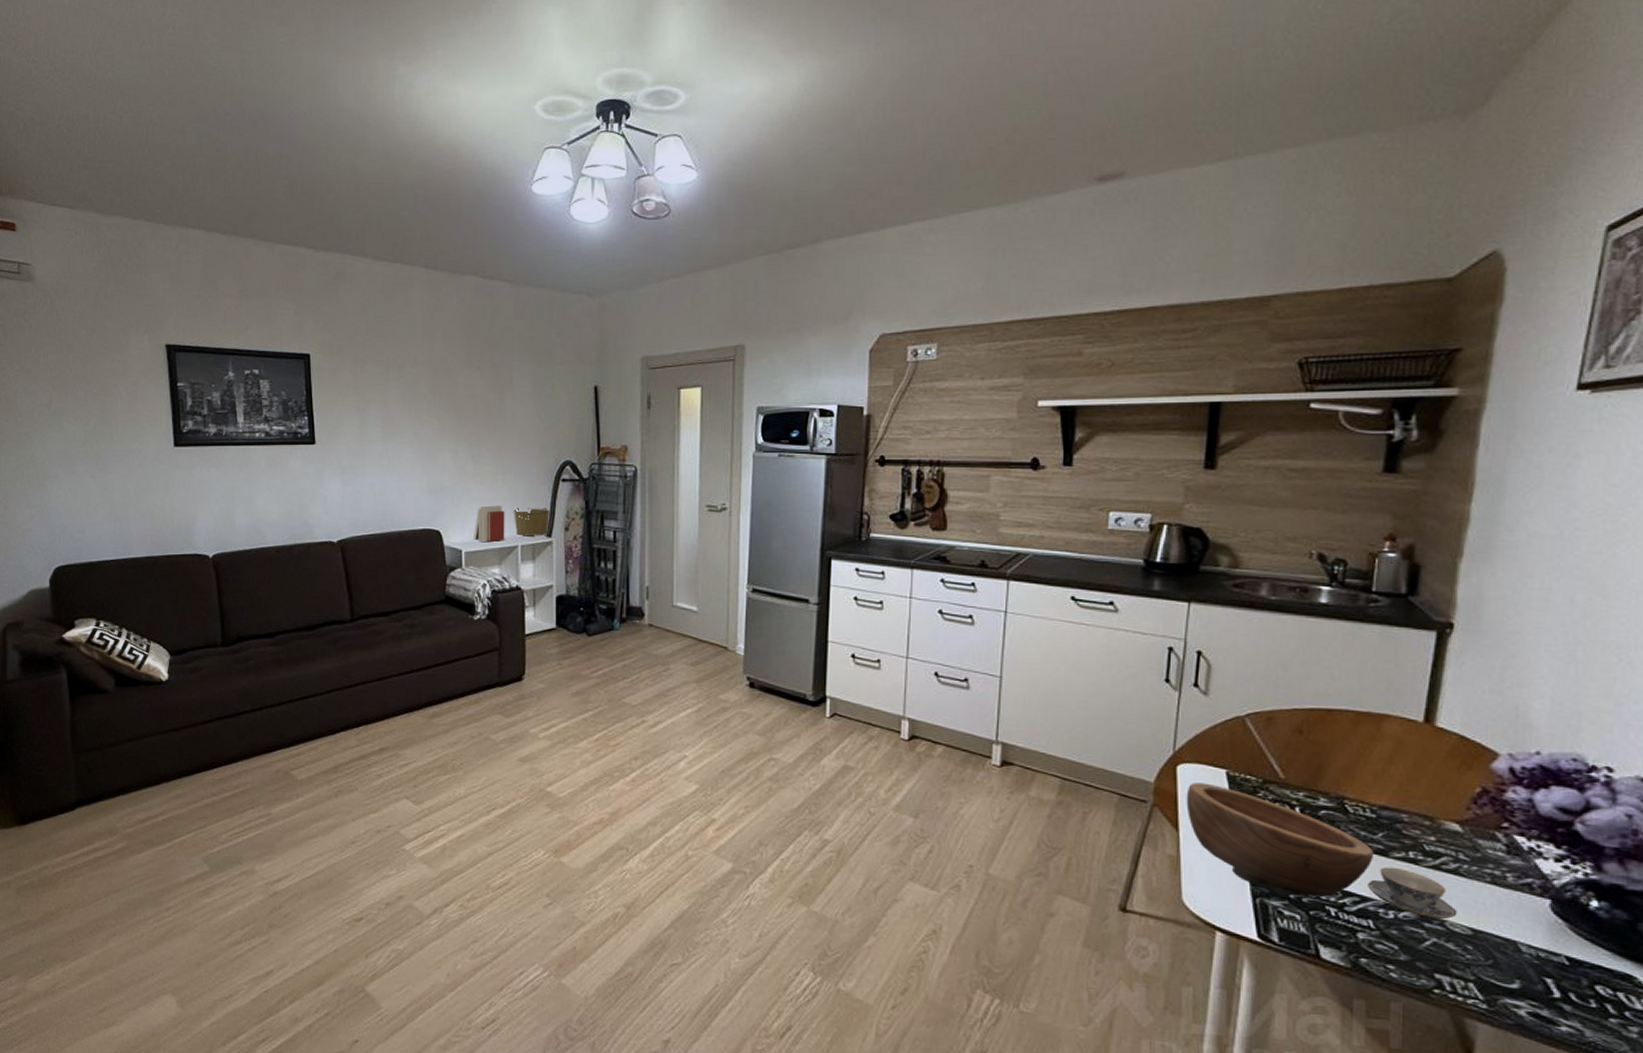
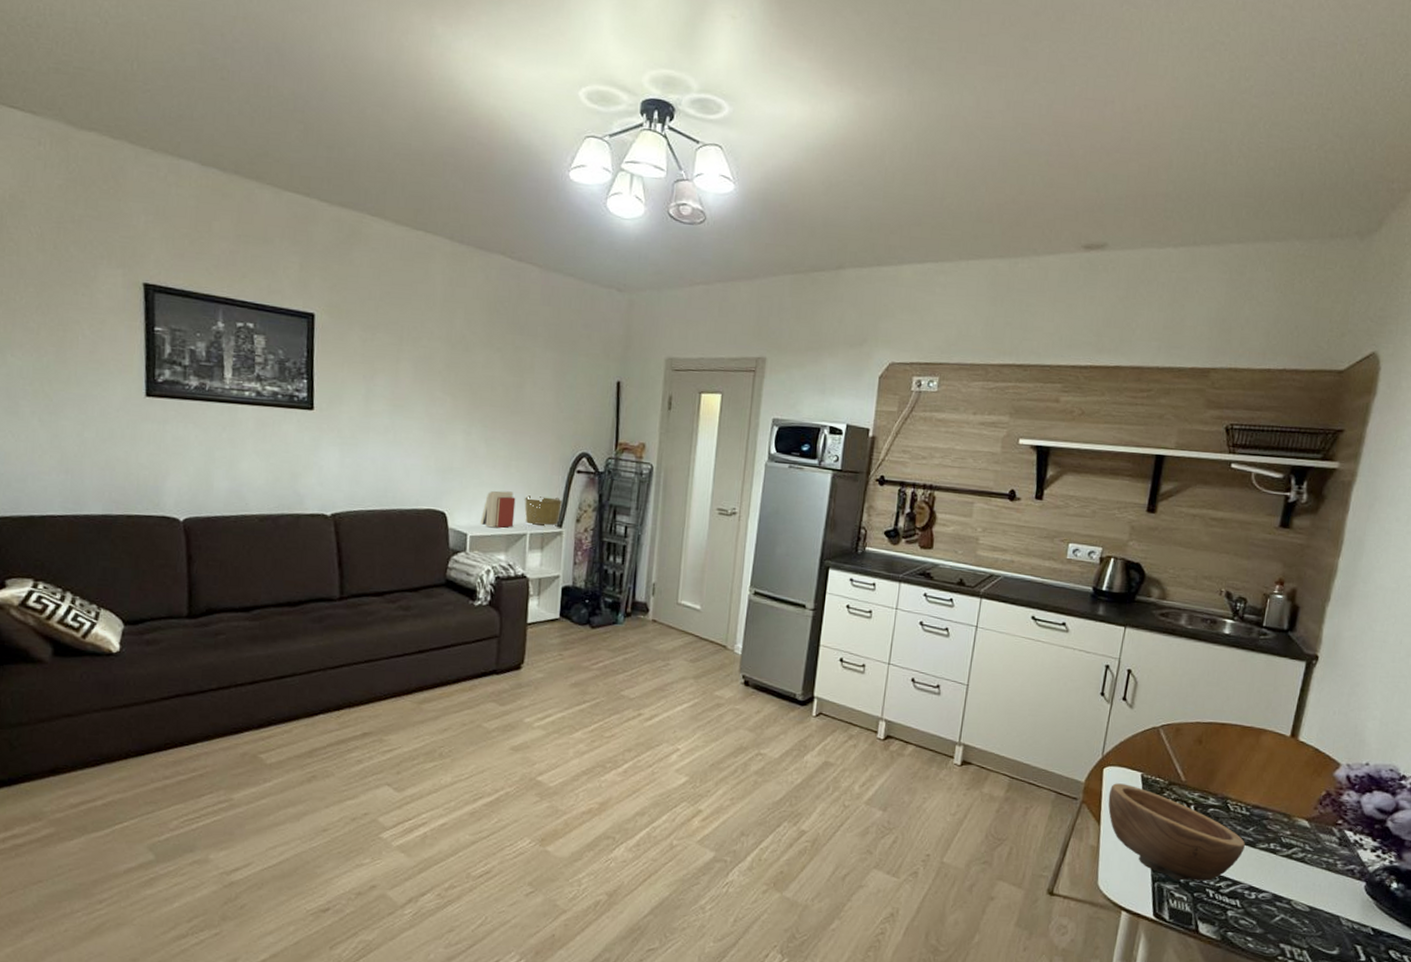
teacup: present [1368,867,1458,920] -> none [1238,856,1301,899]

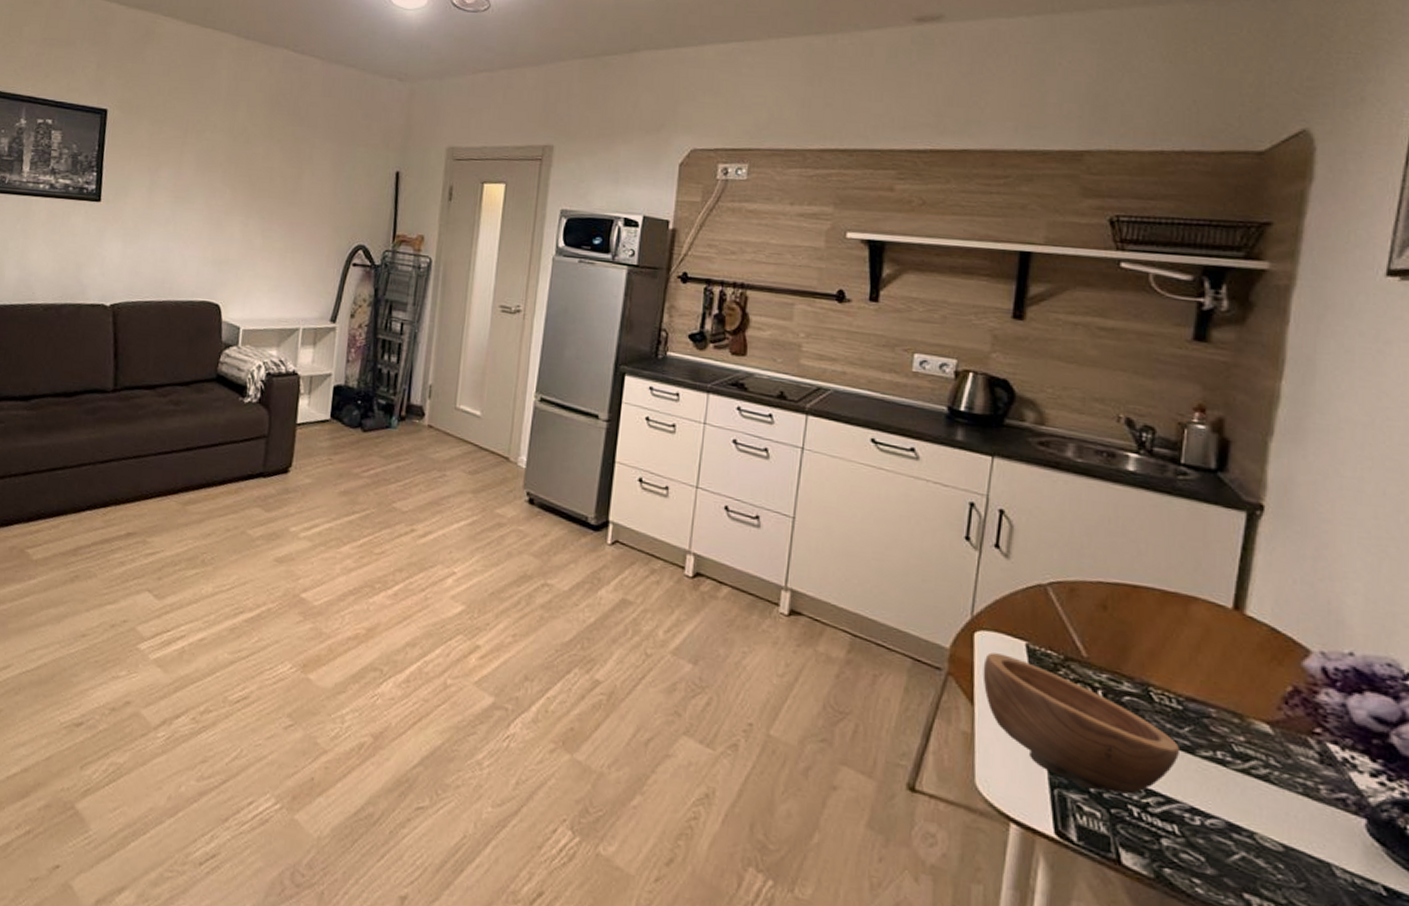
books: present [480,491,516,528] -> none [253,283,290,322]
basket: present [525,496,563,526] -> none [299,289,338,321]

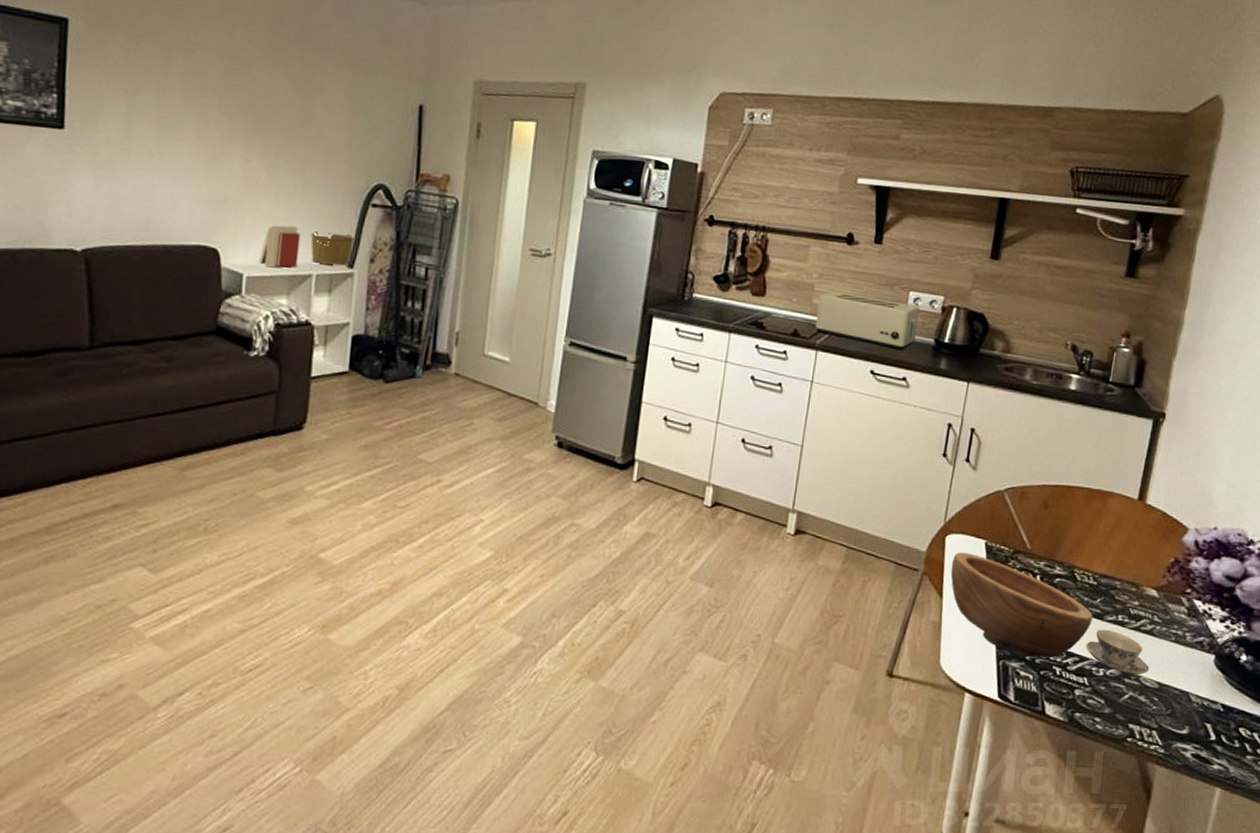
books: none [253,283,290,322] -> present [258,225,301,268]
basket: none [299,289,338,321] -> present [311,231,355,266]
toaster: none [804,351,927,417] -> present [815,291,919,350]
teacup: none [1173,766,1268,832] -> present [1086,629,1150,675]

